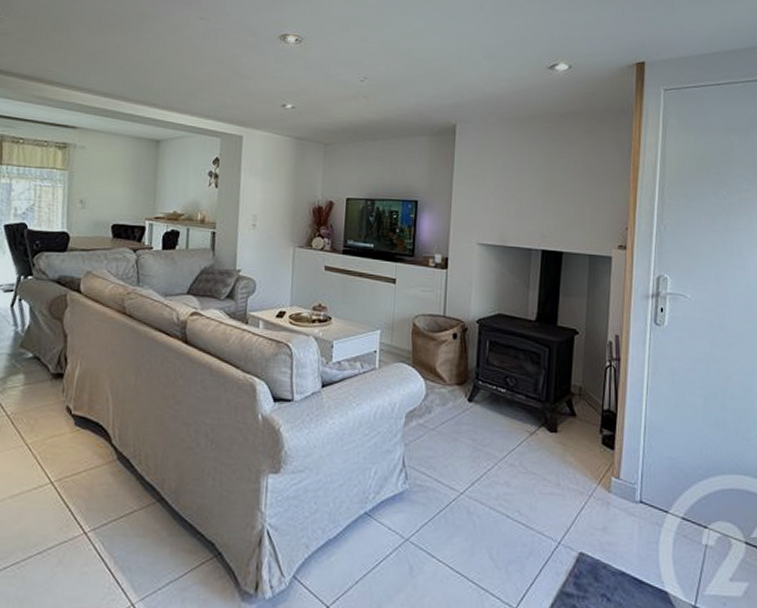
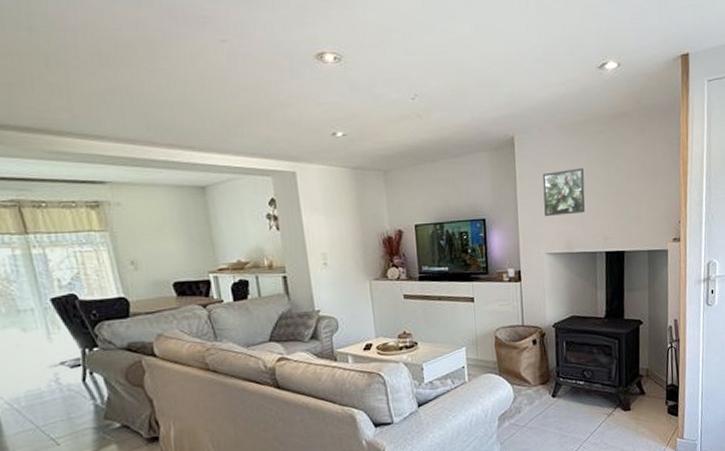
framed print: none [480,161,525,207] -> present [542,168,585,216]

